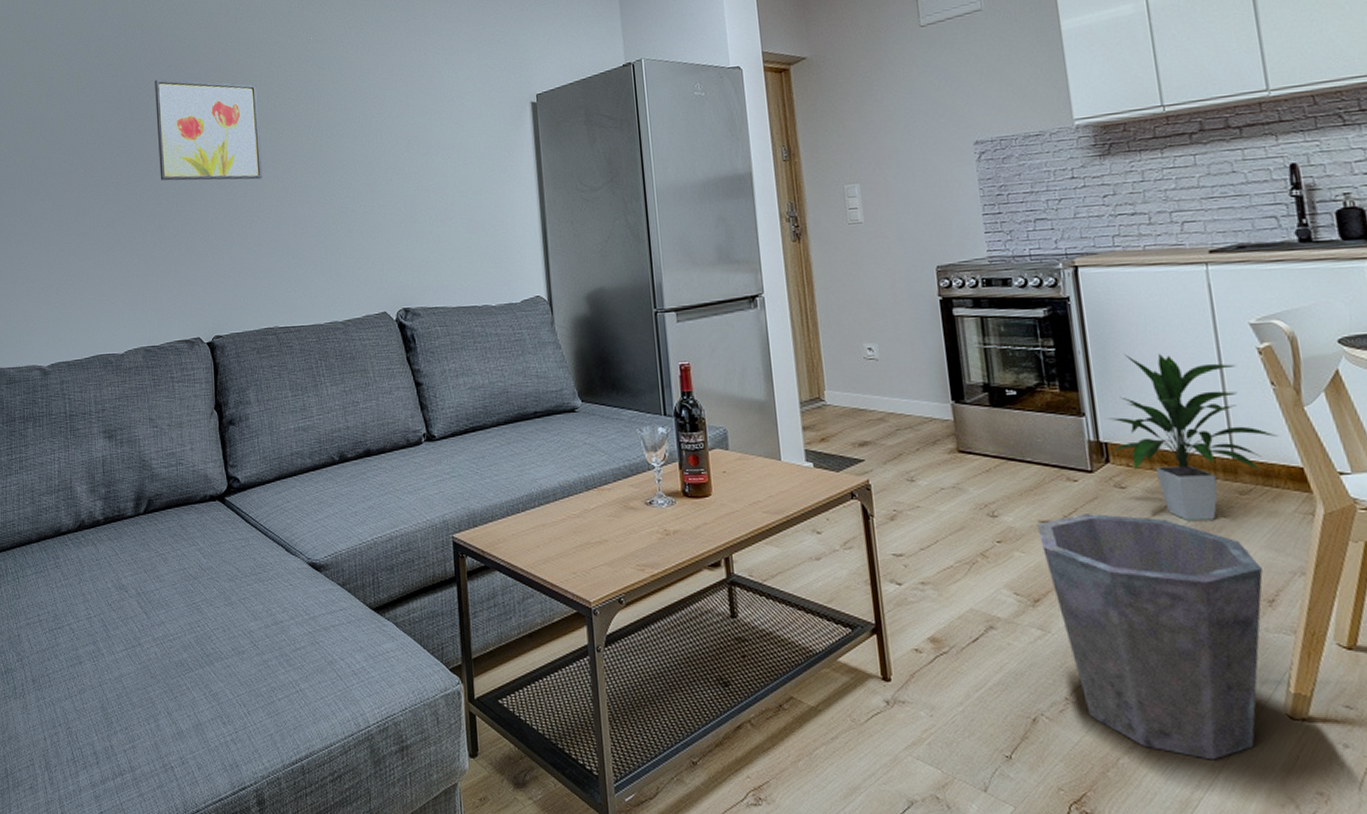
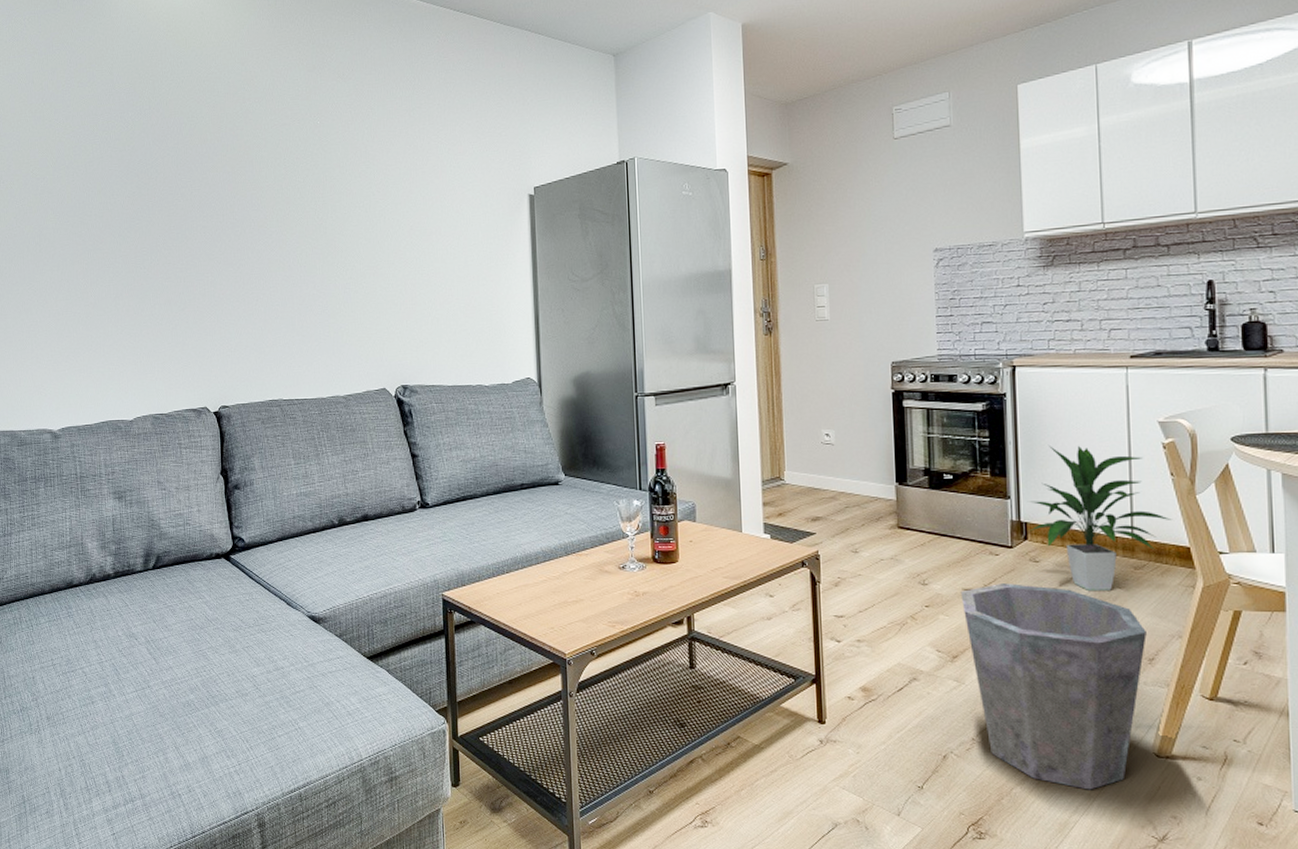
wall art: present [155,79,262,181] -> none [162,156,268,258]

